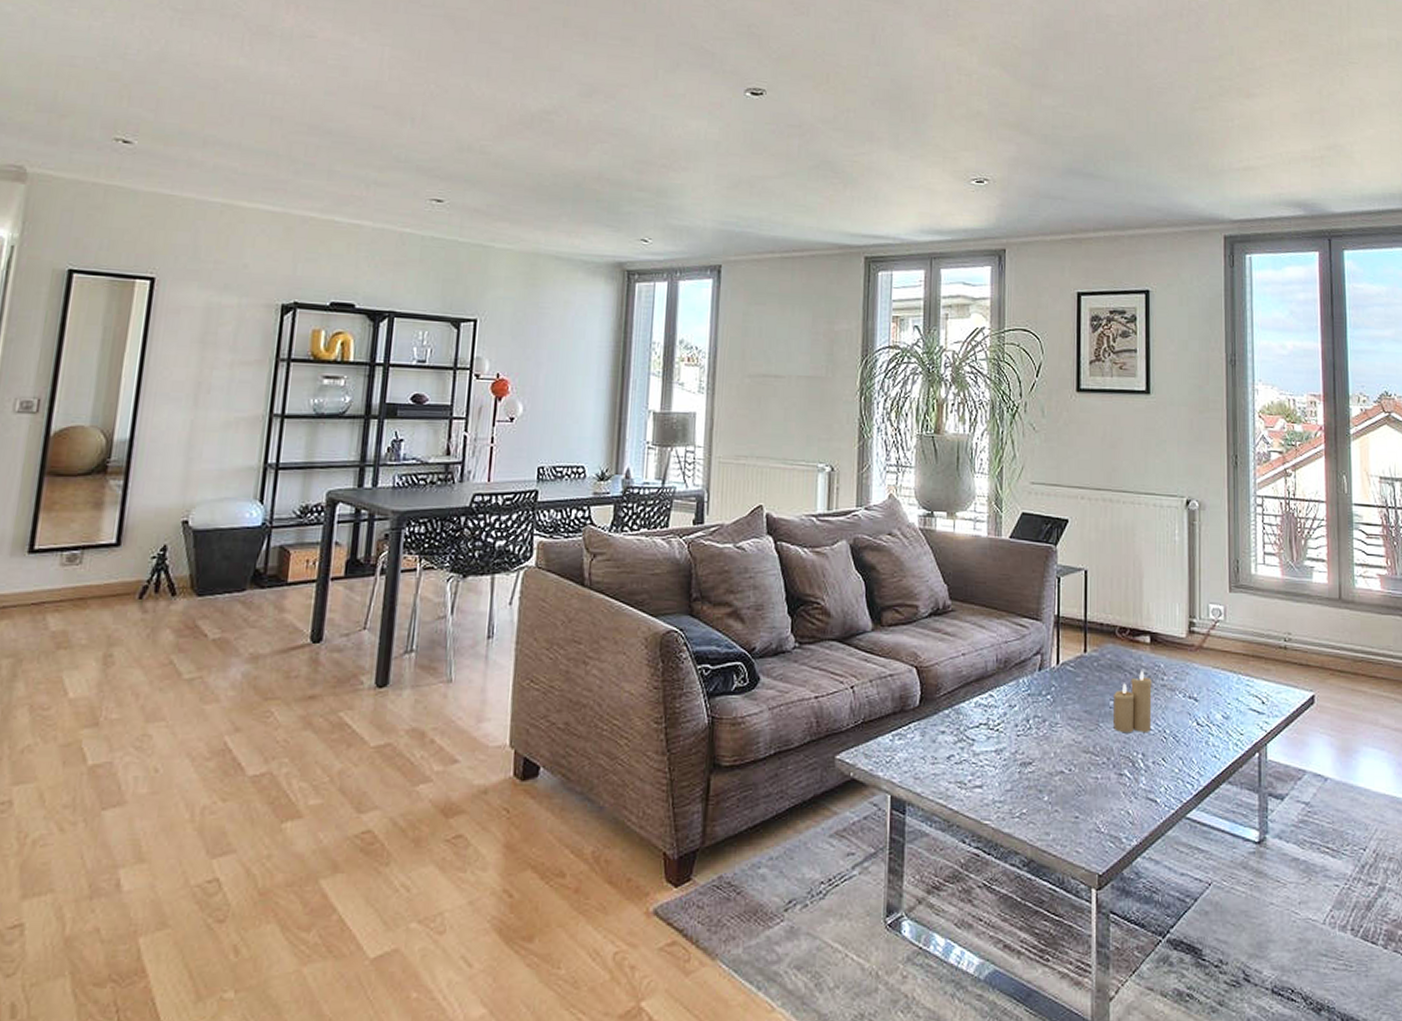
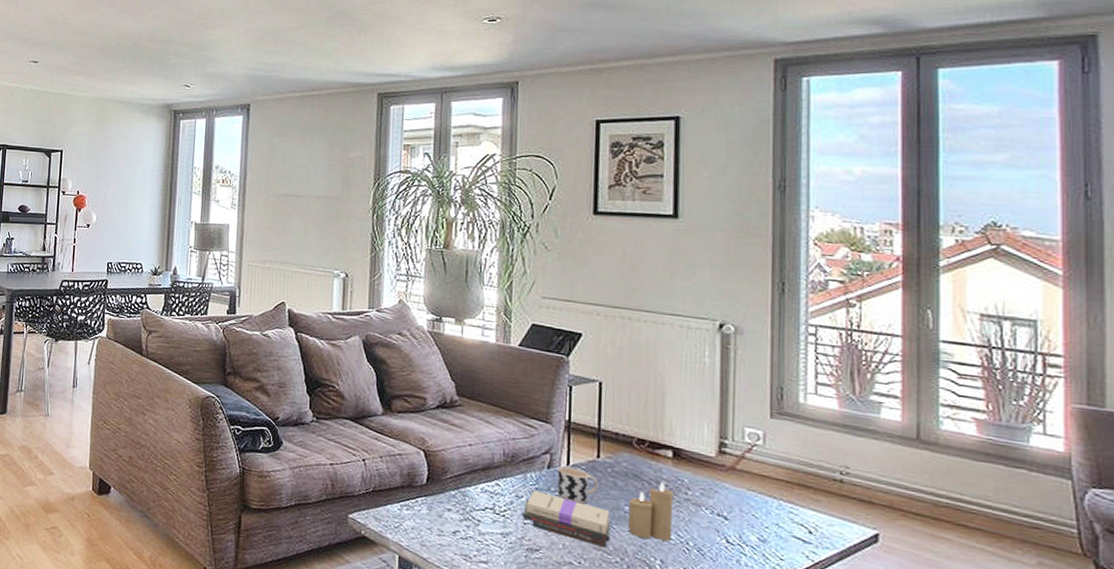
books: none [1016,696,1098,748] -> present [523,490,611,547]
cup: none [1047,666,1086,705] -> present [556,466,598,504]

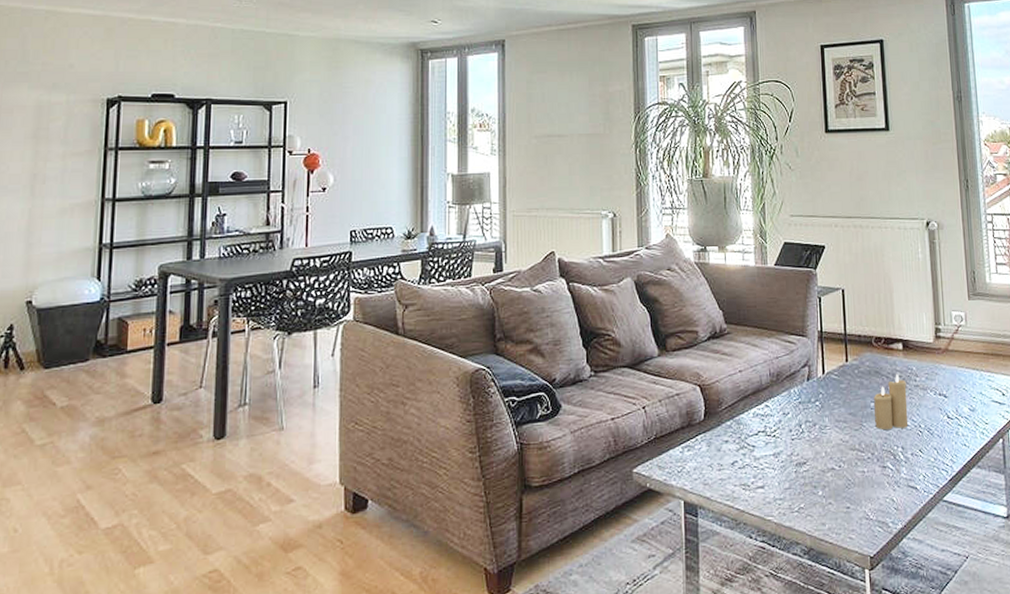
books: present [523,490,611,547] -> none [790,404,862,446]
cup: present [556,466,598,504] -> none [815,375,849,409]

